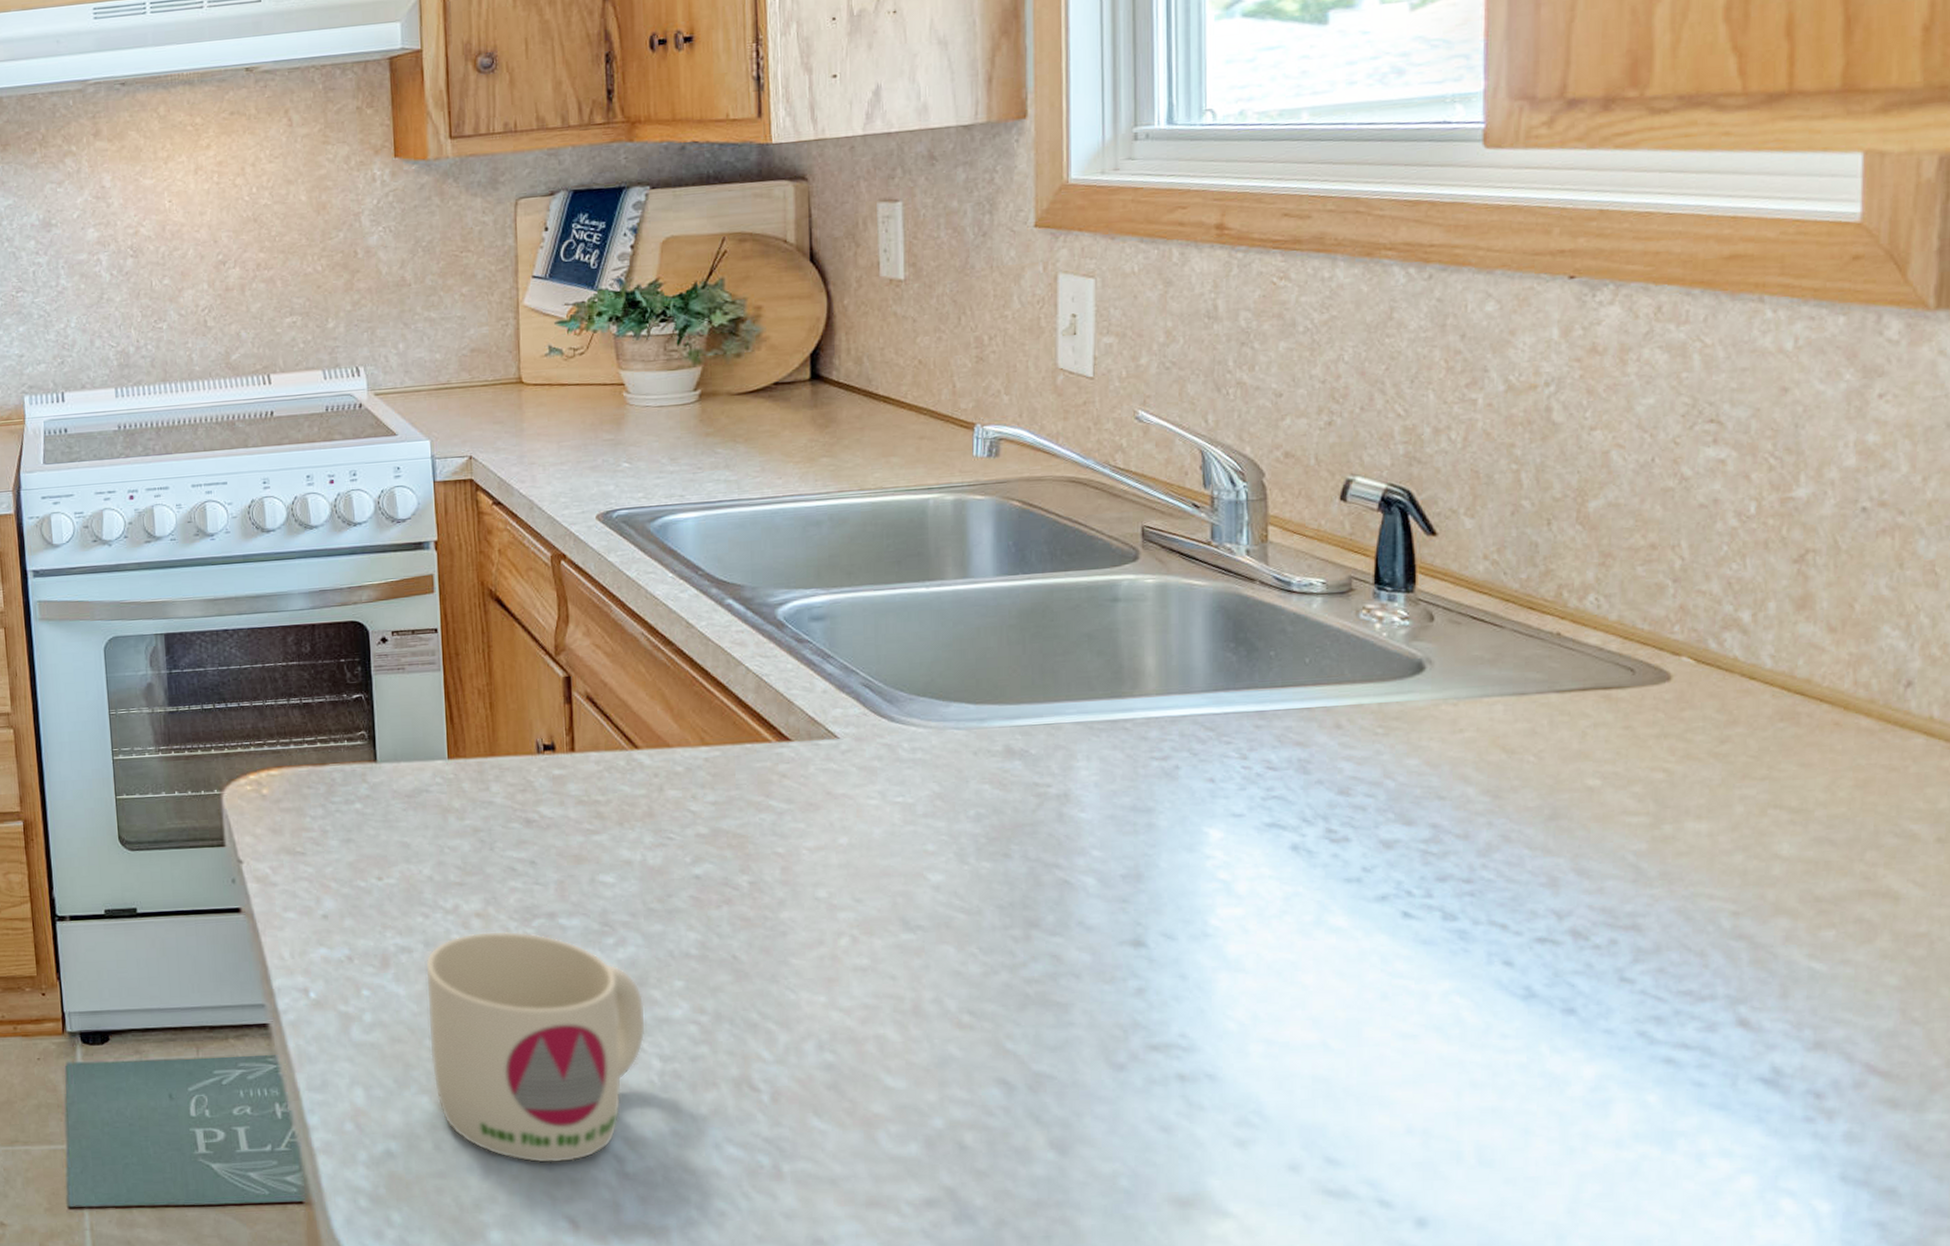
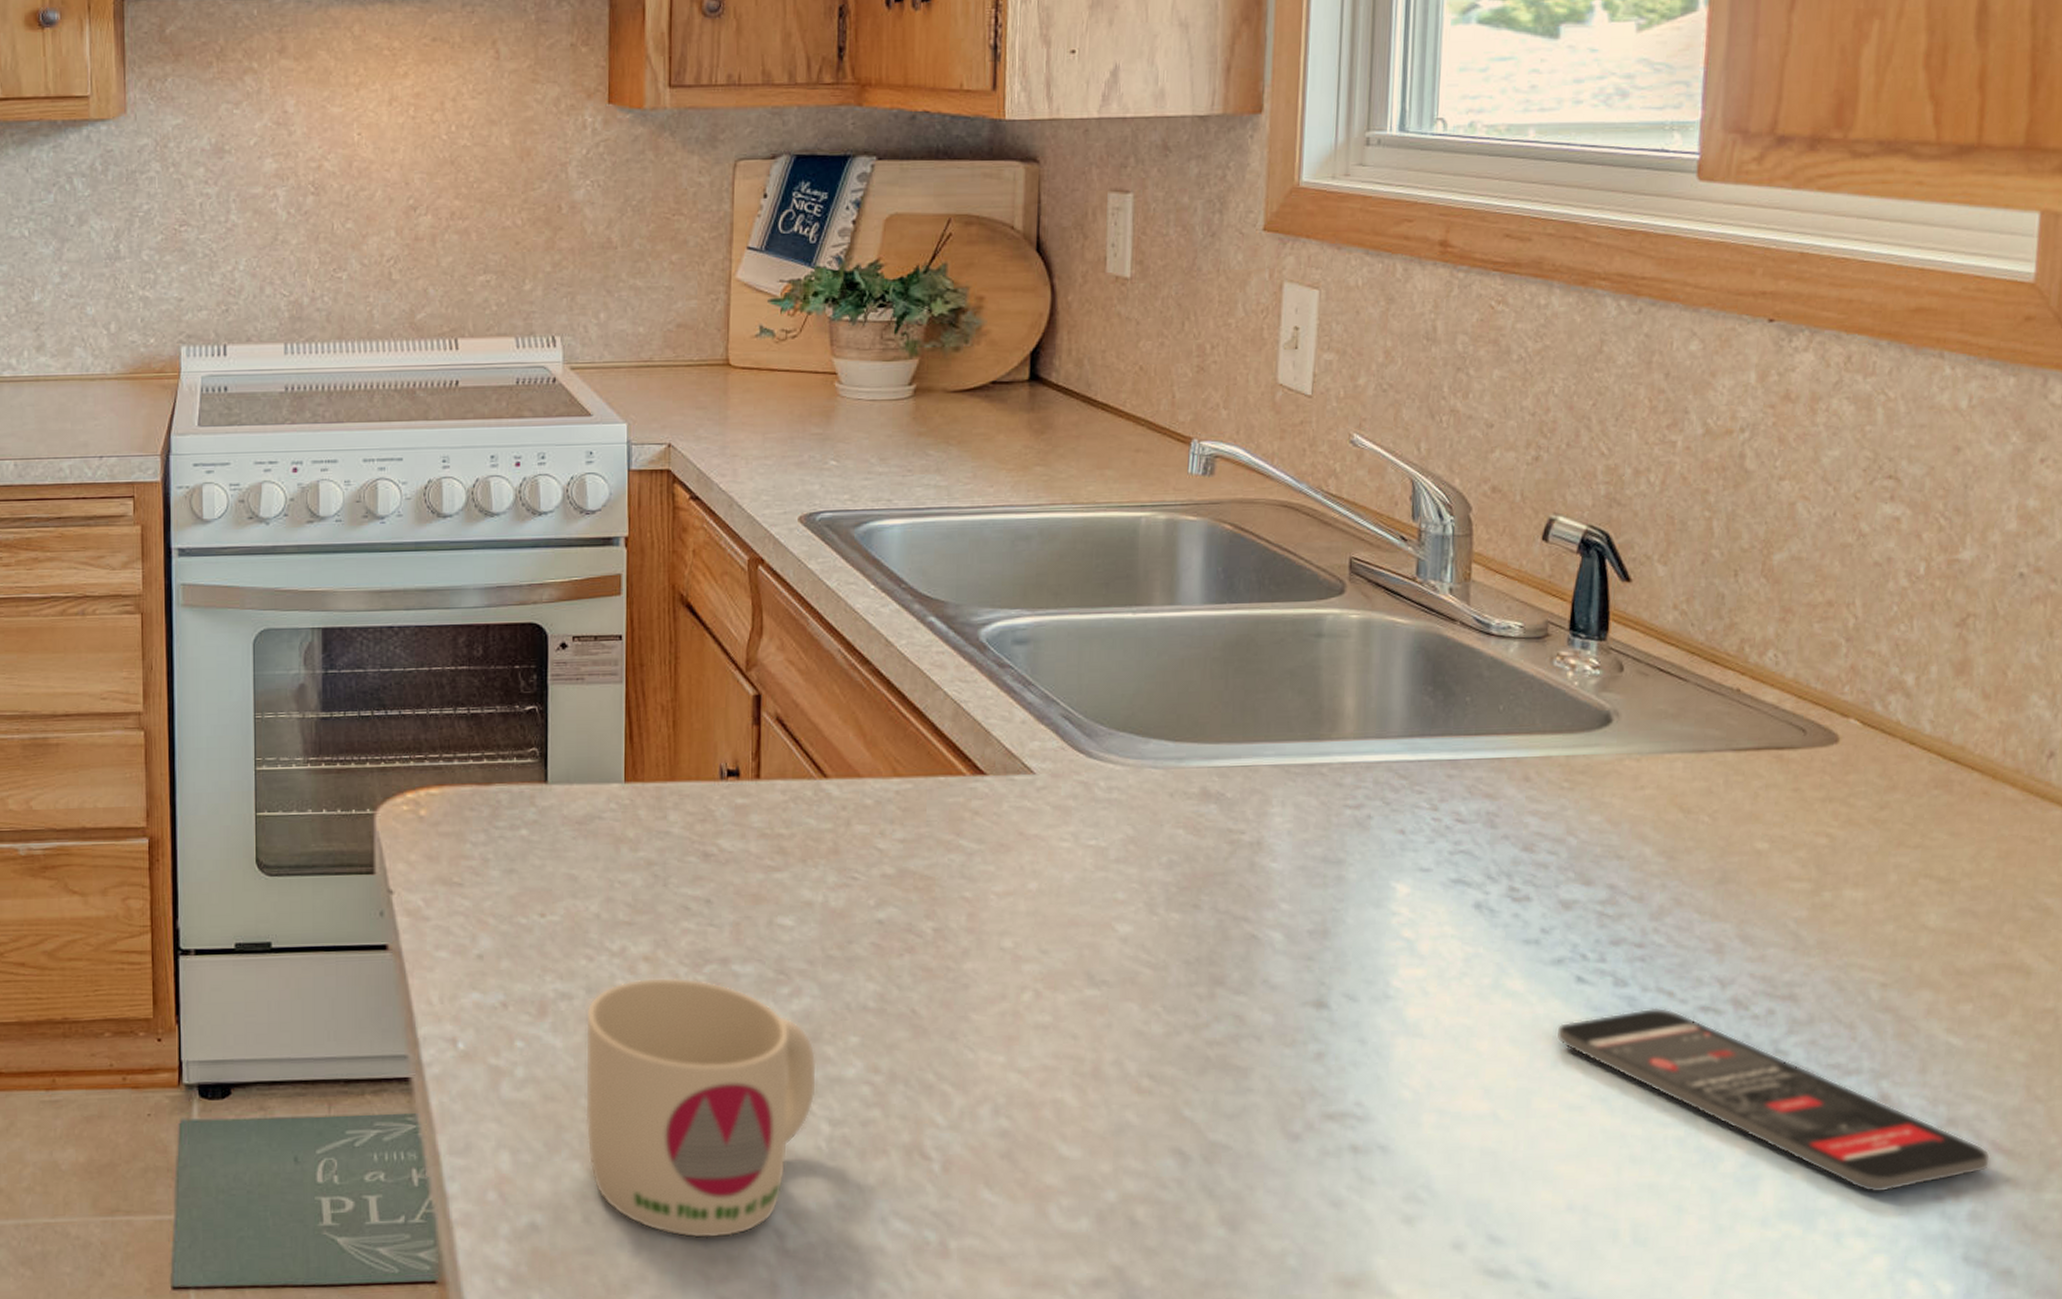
smartphone: none [1385,939,1865,1115] -> present [1556,1007,1991,1194]

